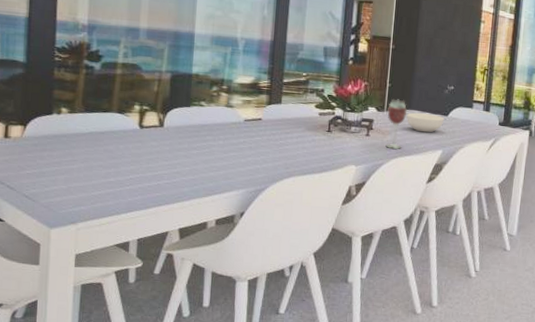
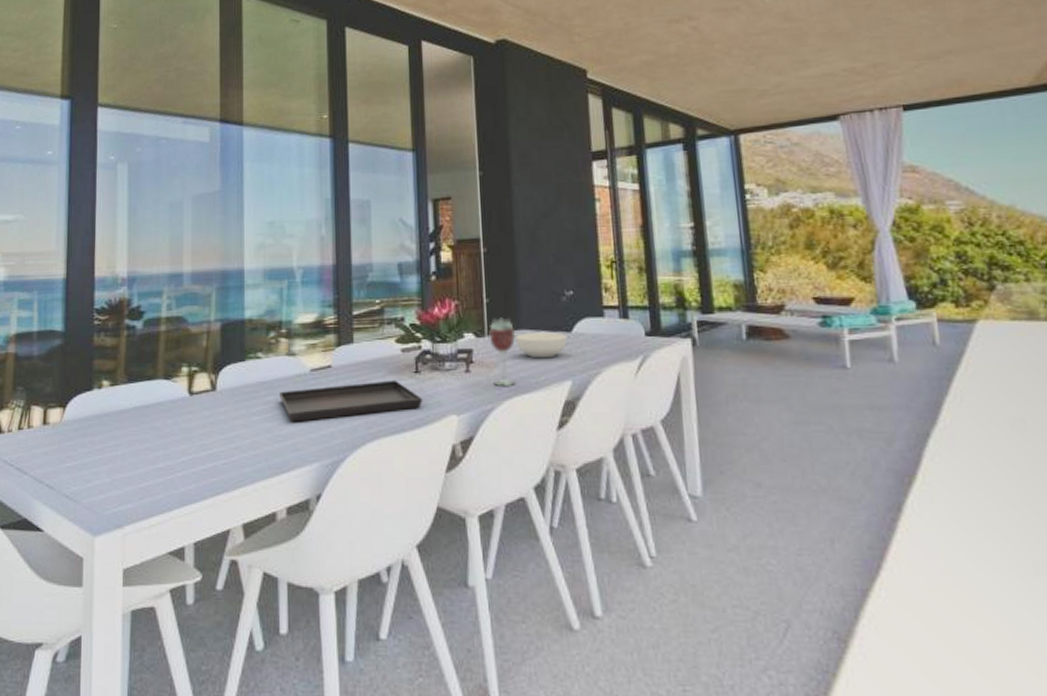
serving tray: none [217,133,331,159] -> present [279,379,423,422]

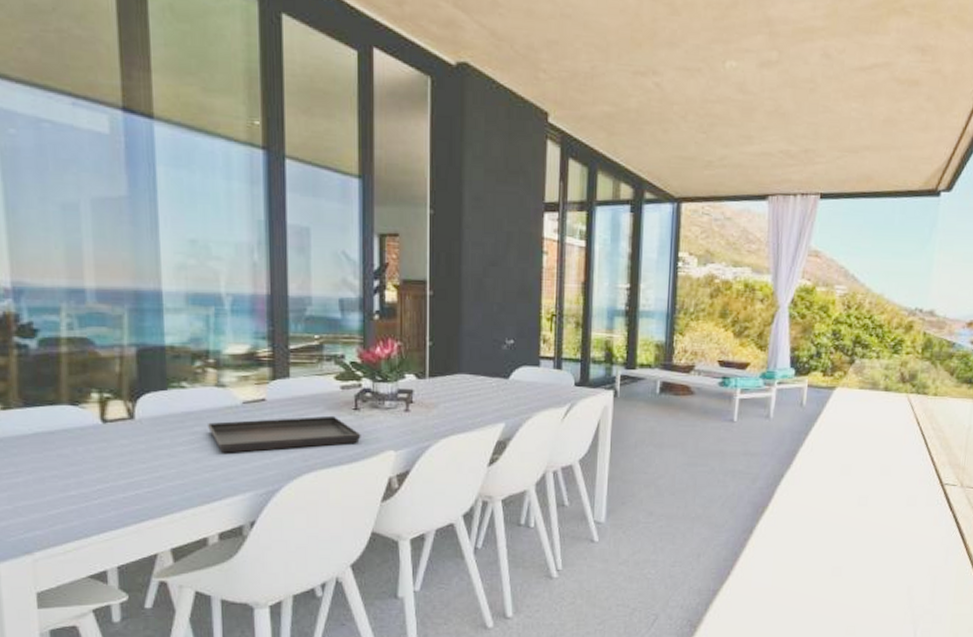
wineglass: present [489,317,516,388] -> none [430,361,455,427]
bowl: present [515,332,568,359] -> none [455,377,505,402]

